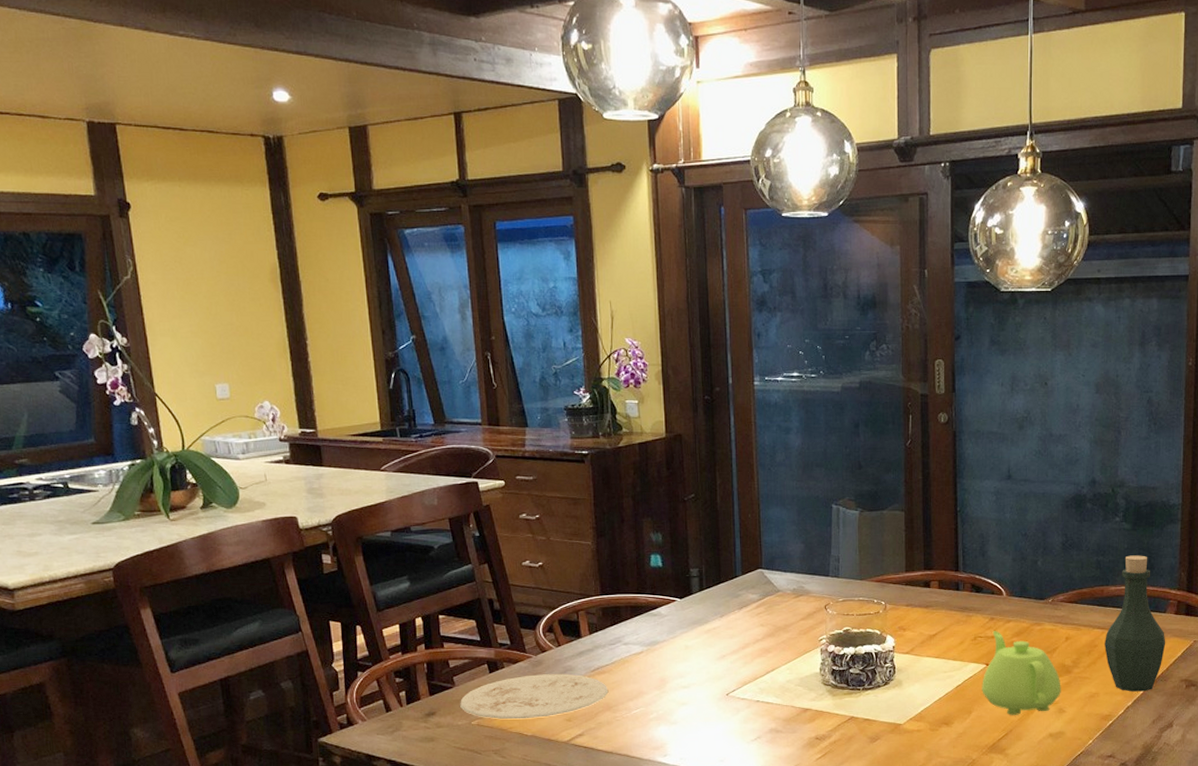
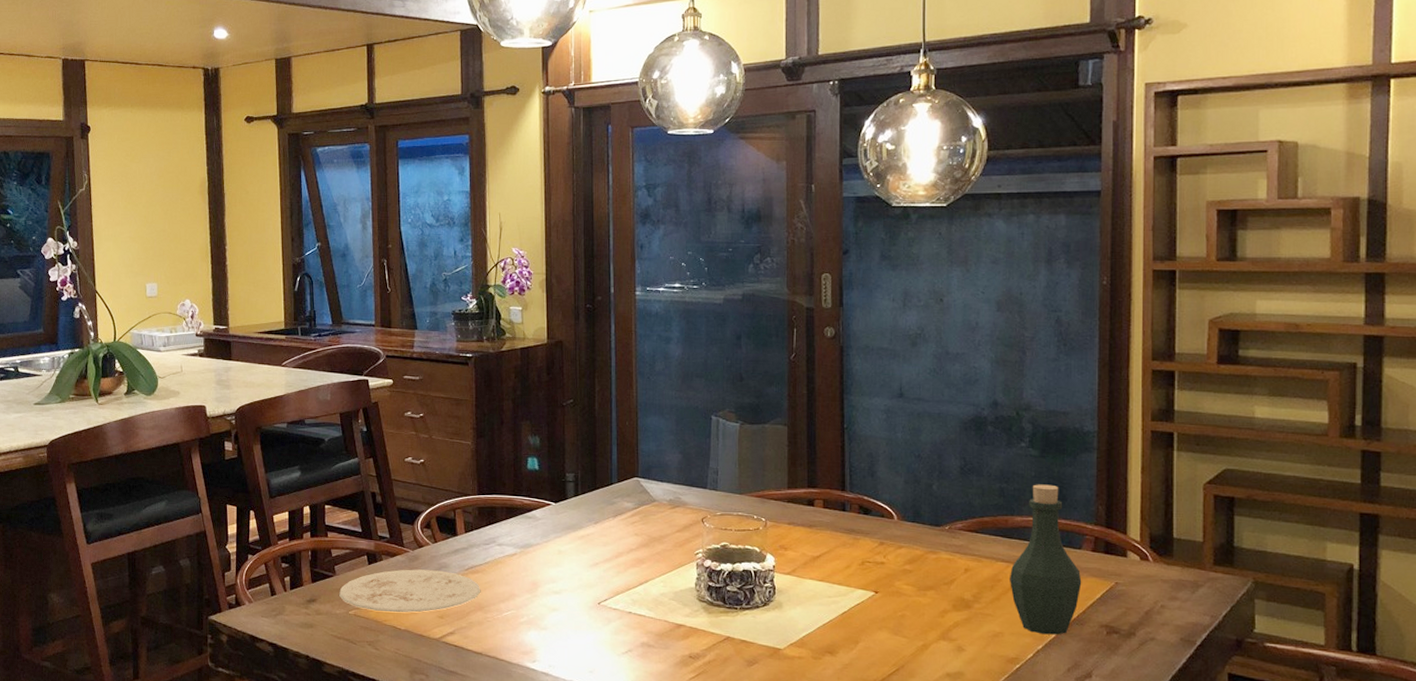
teapot: present [982,631,1061,715] -> none [870,556,960,650]

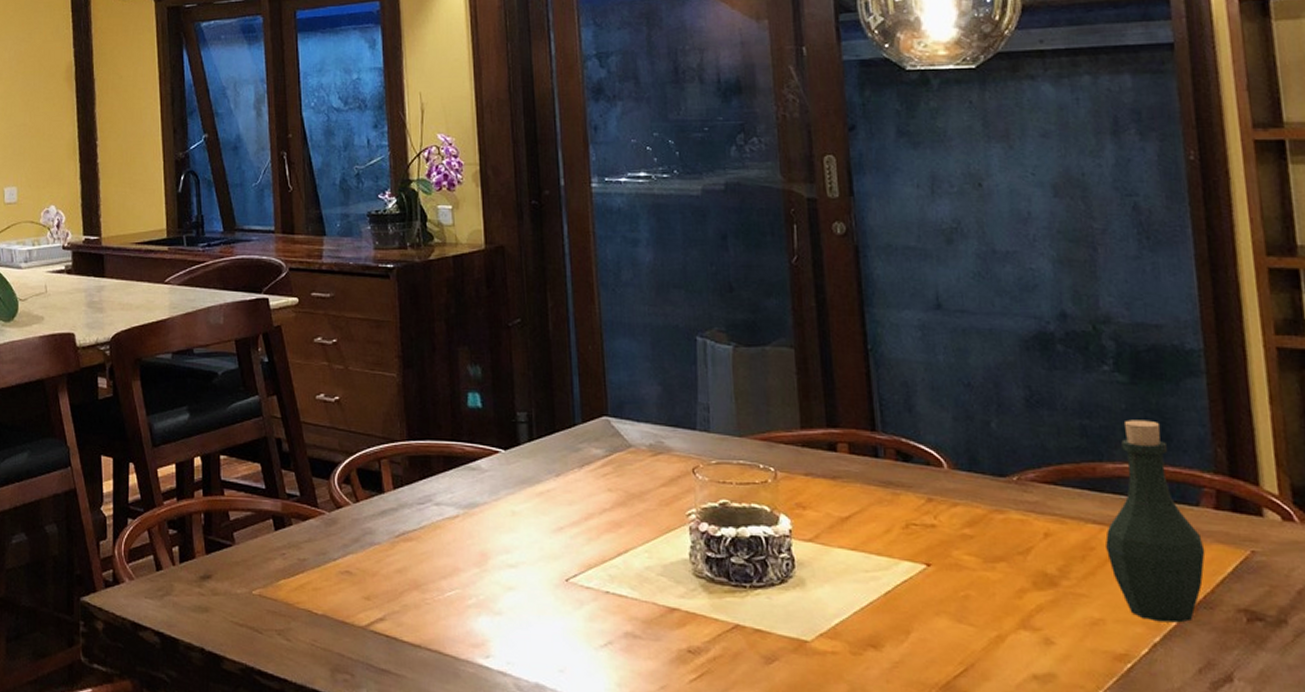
plate: present [339,569,481,613] -> none [240,536,416,593]

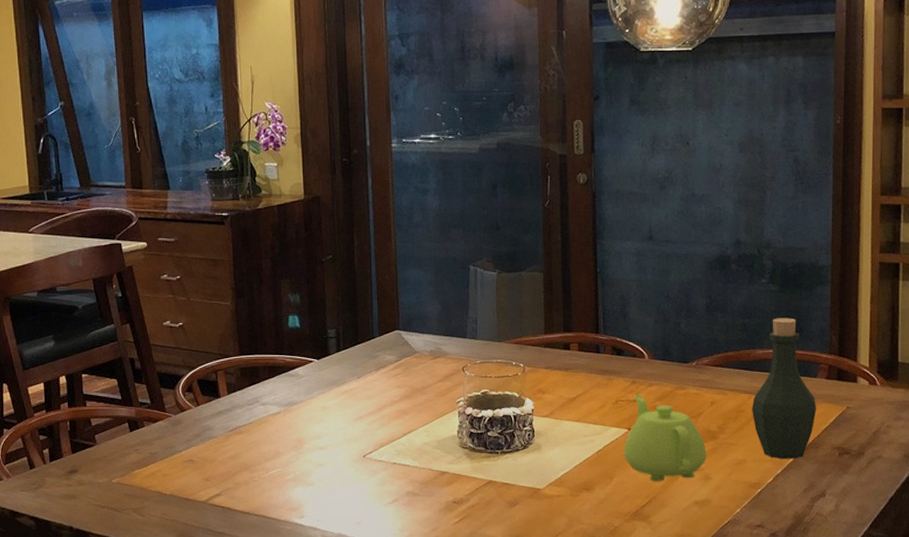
teapot: none [922,517,1046,643] -> present [624,395,707,482]

